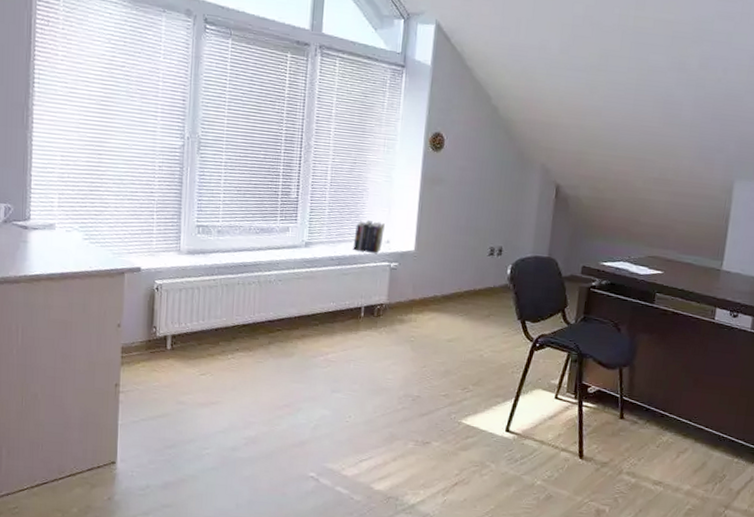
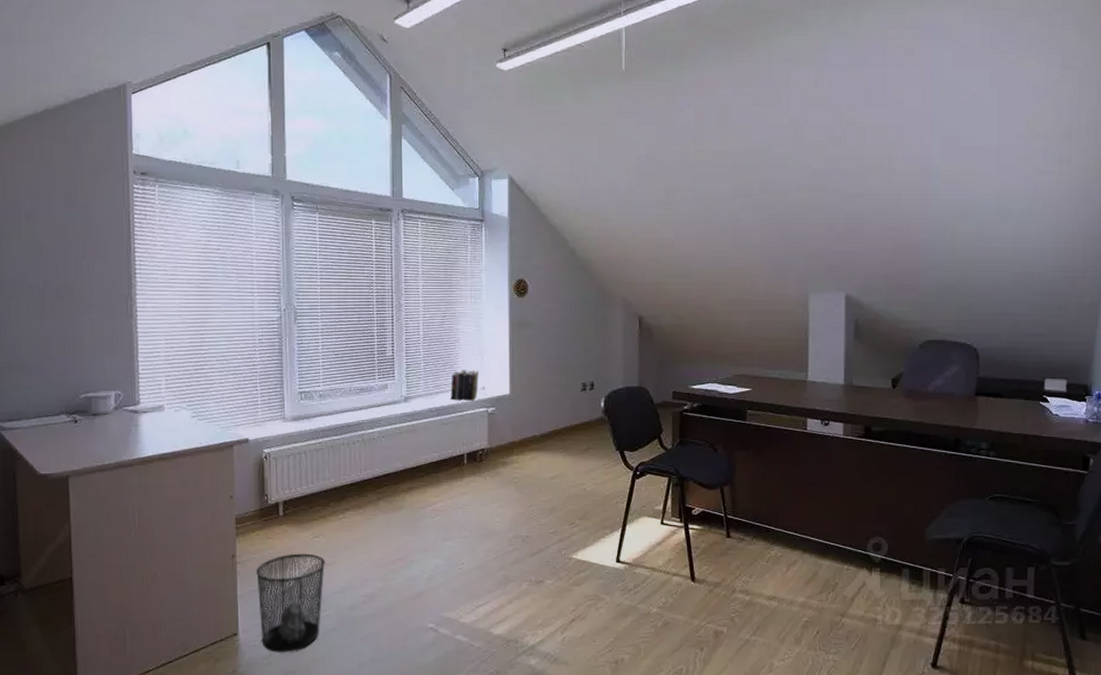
waste bin: none [138,389,211,486] -> present [255,553,326,652]

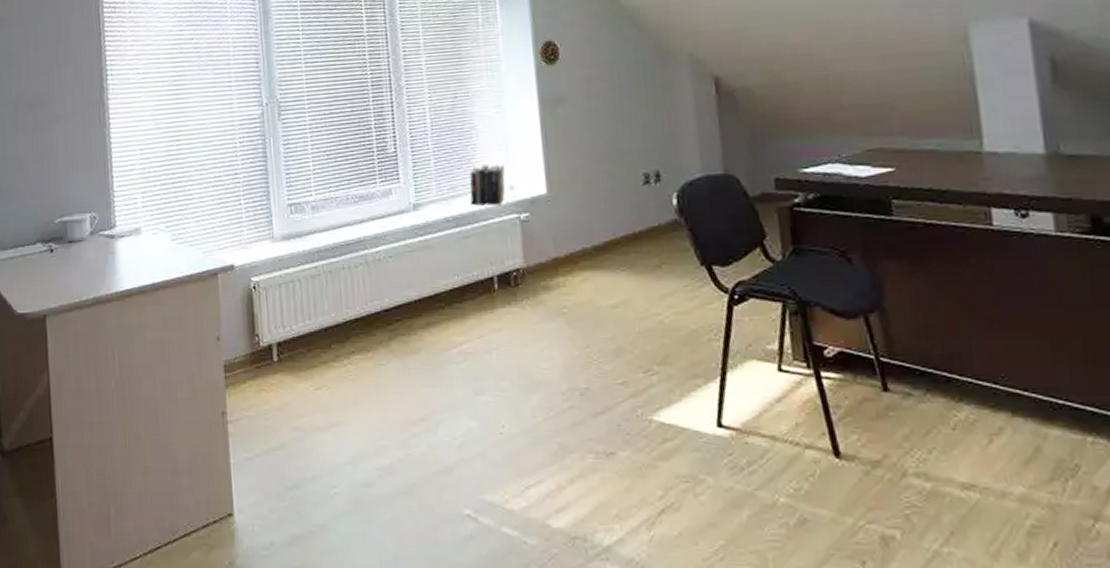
waste bin: present [255,553,326,652] -> none [249,410,332,541]

